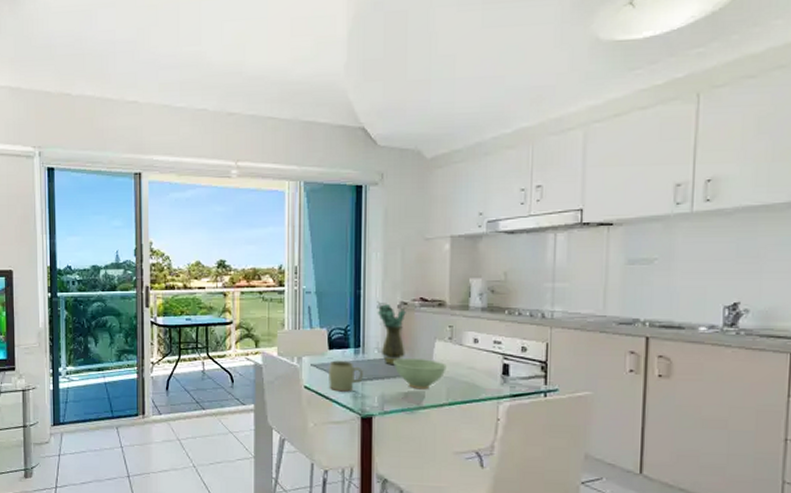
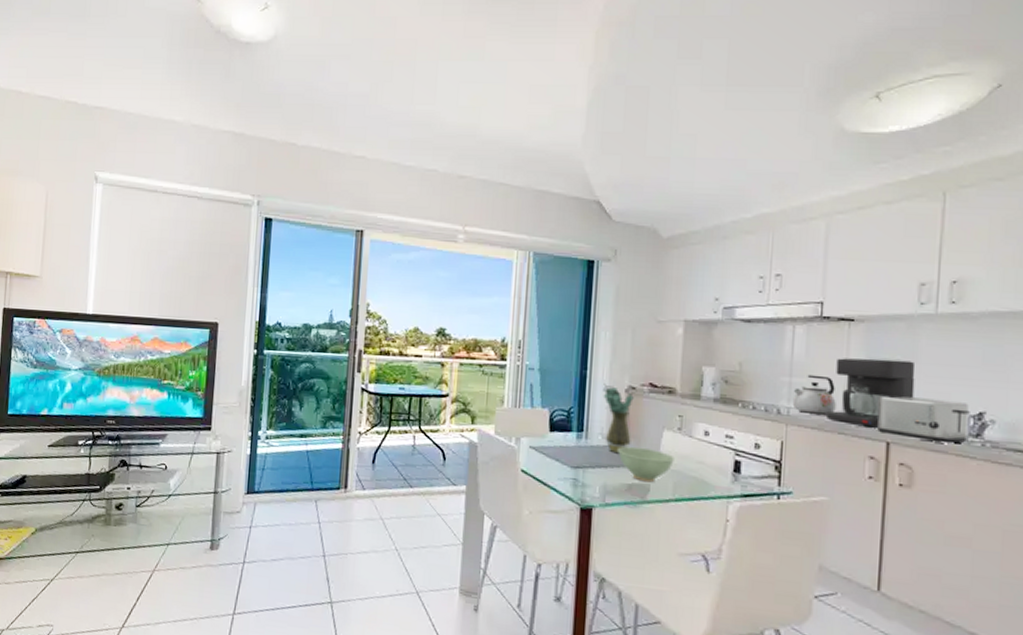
mug: present [329,360,363,392] -> none [547,444,585,479]
kettle: none [556,279,599,315] -> present [792,374,838,415]
coffee maker: none [589,259,672,324] -> present [827,358,916,428]
toaster: none [636,292,725,334] -> present [876,395,970,444]

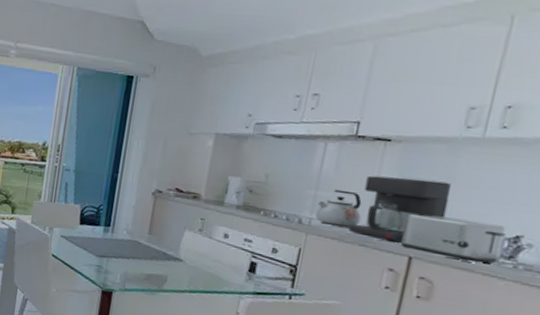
vase: present [603,384,634,454] -> none [130,186,160,248]
bowl: present [618,446,674,483] -> none [140,242,193,275]

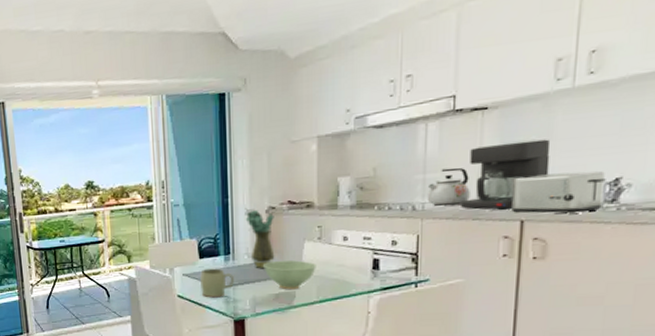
mug: none [75,235,110,265] -> present [200,268,234,298]
vase: none [130,186,160,248] -> present [245,208,275,269]
bowl: none [140,242,193,275] -> present [263,260,316,290]

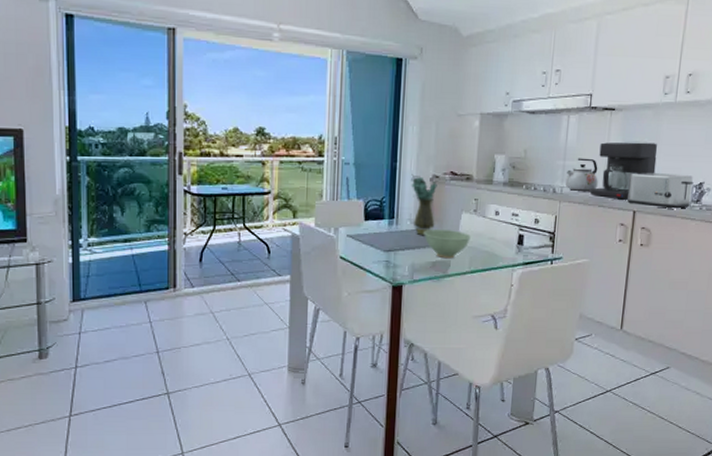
mug: present [200,268,234,298] -> none [363,231,396,262]

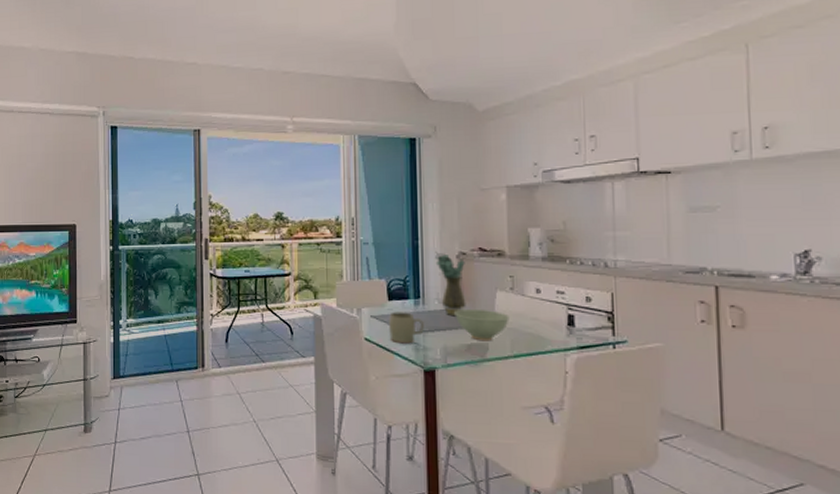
mug: none [363,231,396,262] -> present [389,312,424,344]
kettle: present [565,158,599,191] -> none [618,227,663,264]
coffee maker: present [590,142,658,200] -> none [653,206,738,273]
toaster: present [626,172,694,209] -> none [701,240,795,283]

